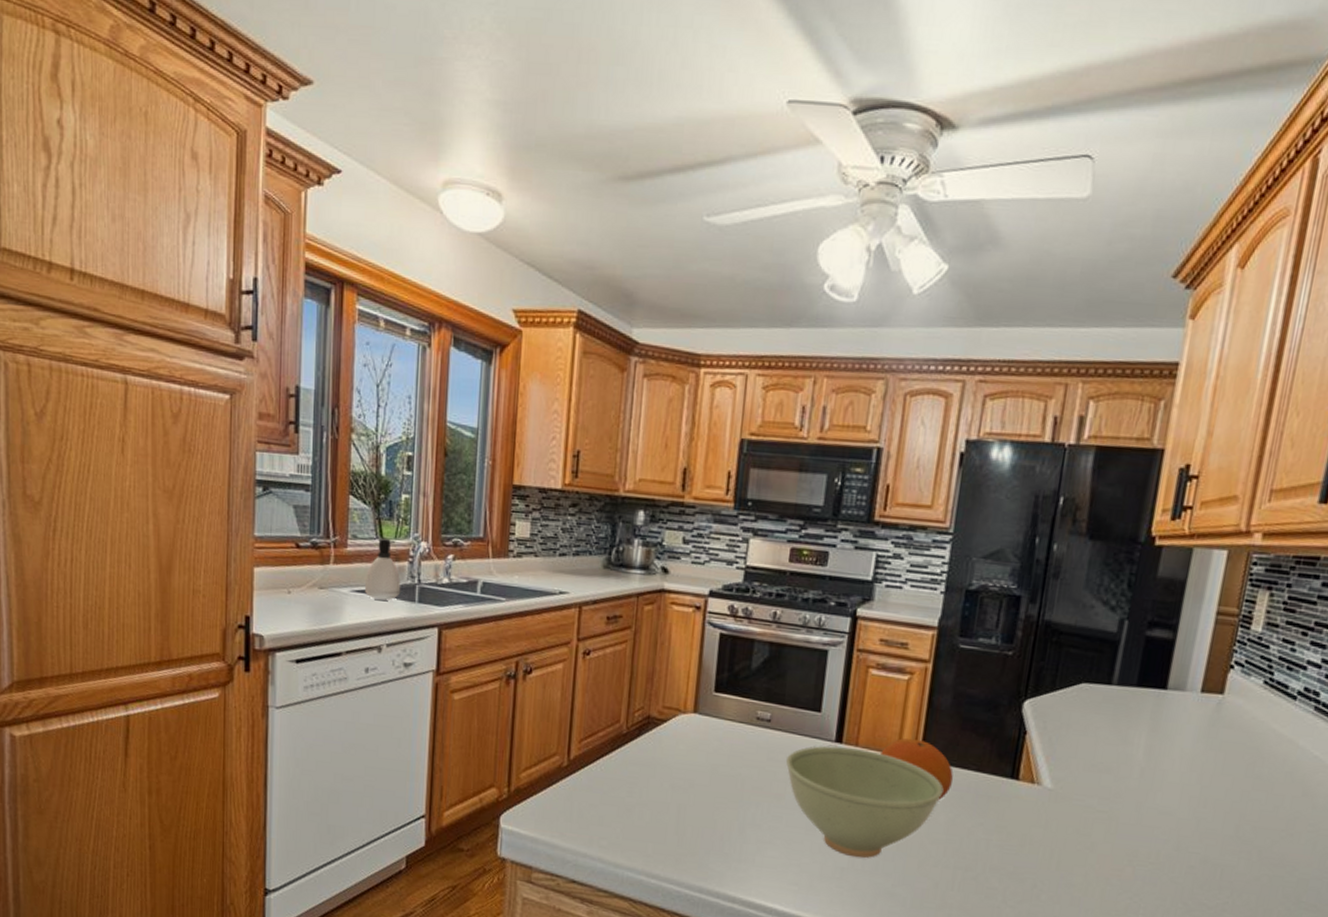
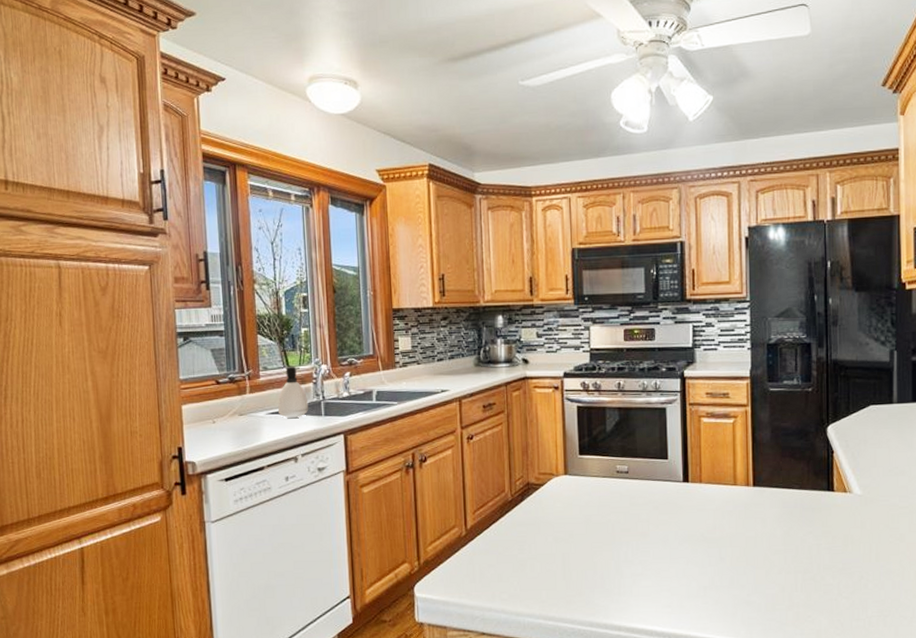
bowl: present [786,746,944,858] -> none [646,485,776,576]
fruit: present [881,738,954,801] -> none [721,470,782,518]

